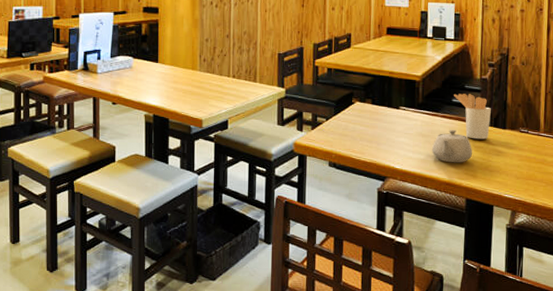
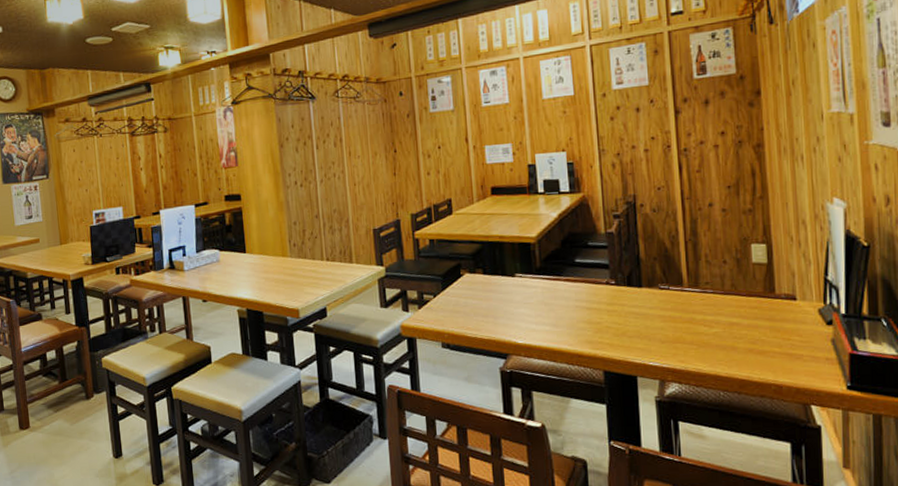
teapot: present [431,130,473,163] -> none [557,294,606,332]
utensil holder: present [454,93,491,140] -> none [576,251,623,303]

